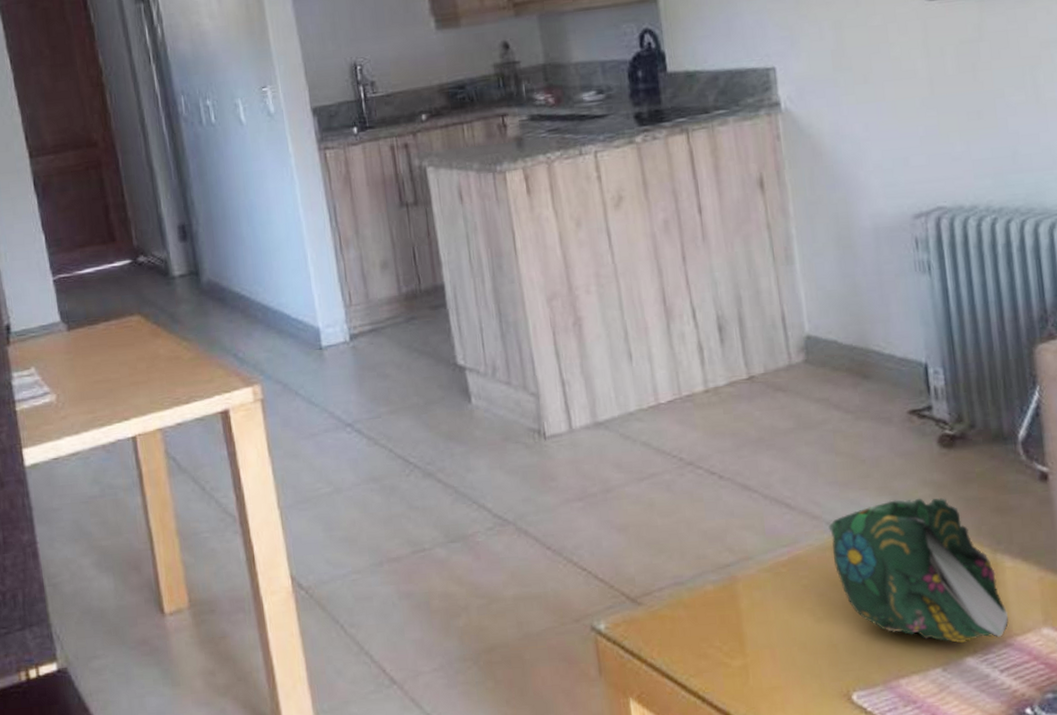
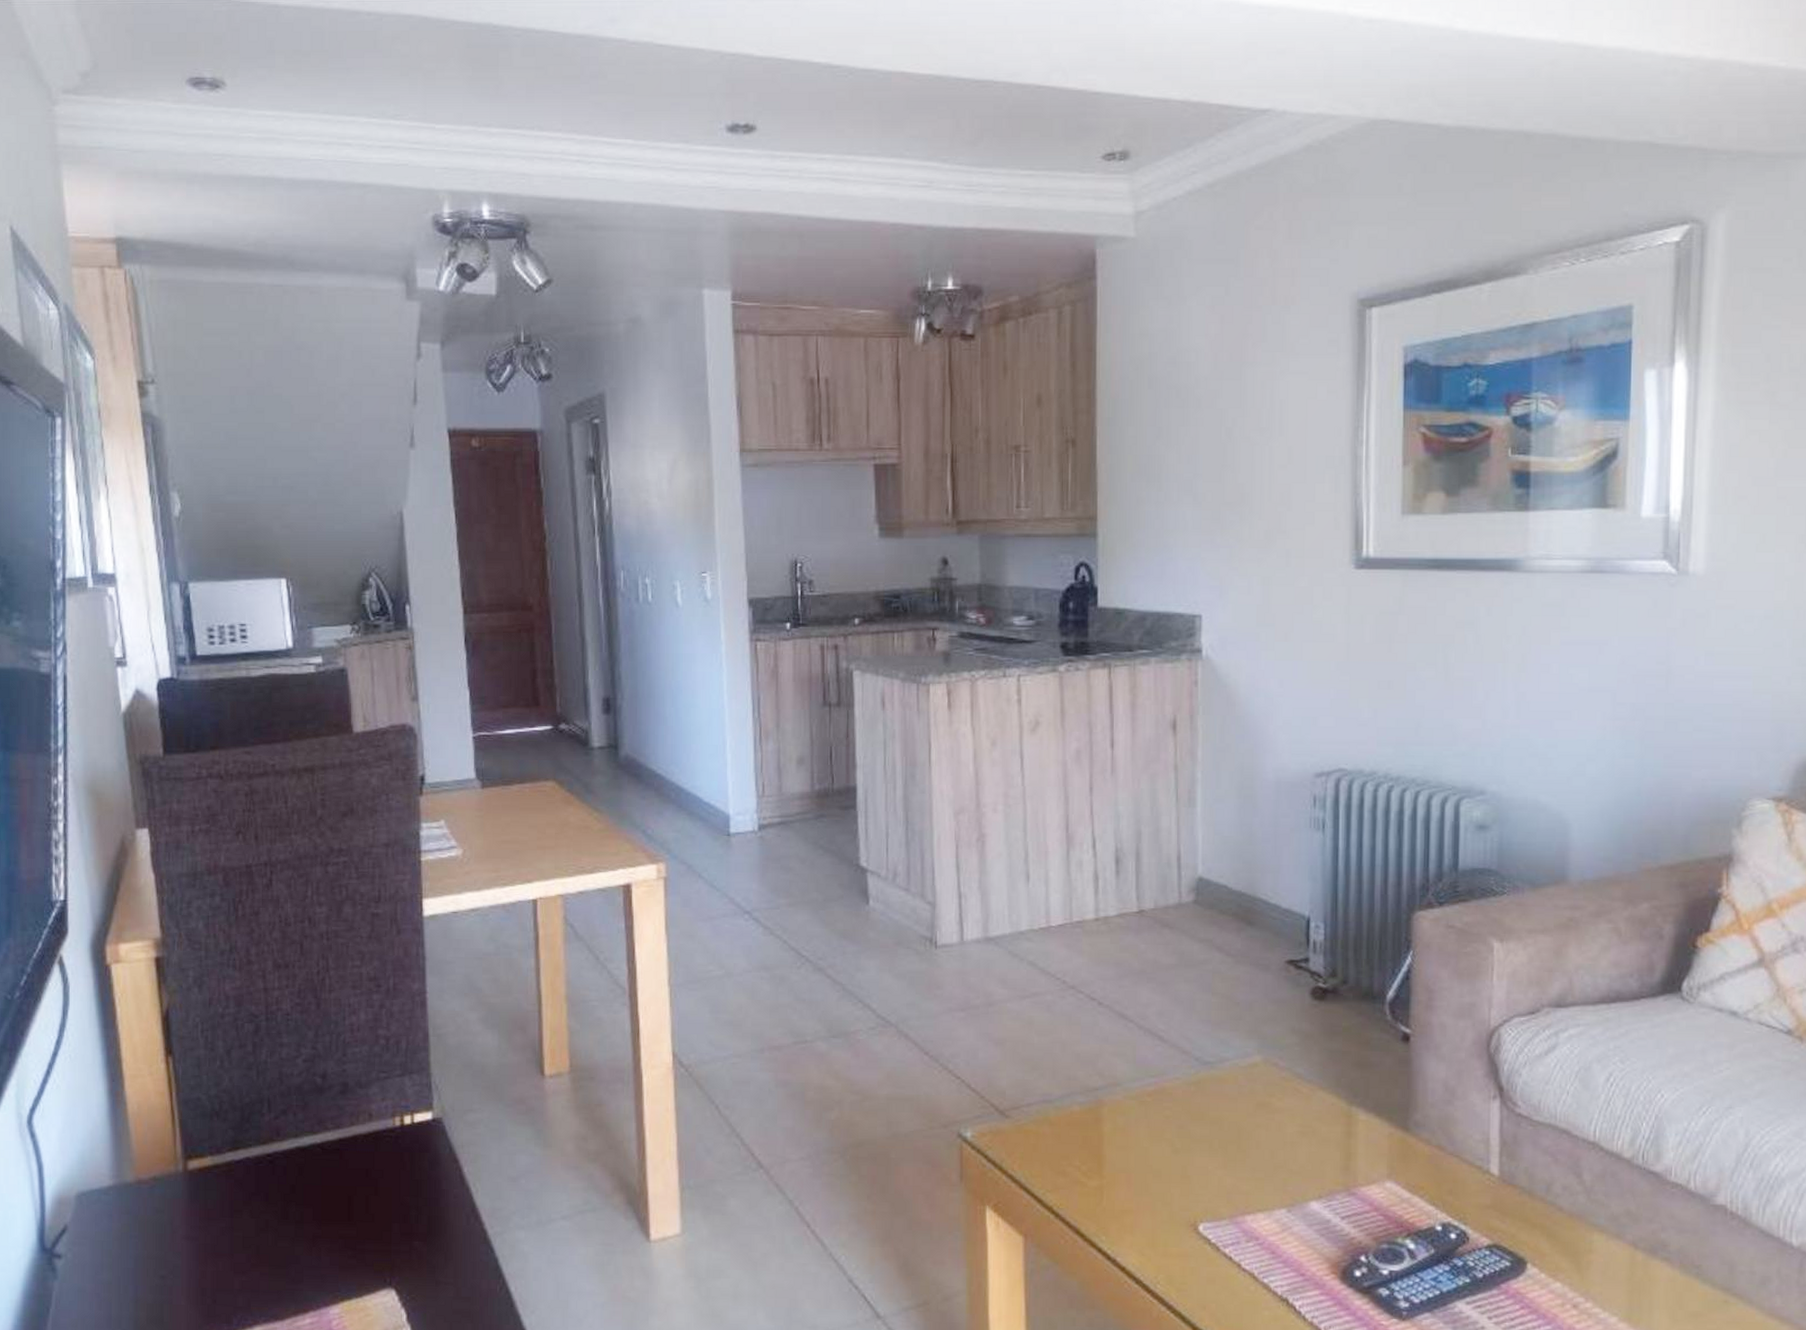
decorative bowl: present [828,498,1009,643] -> none [1196,1044,1355,1187]

